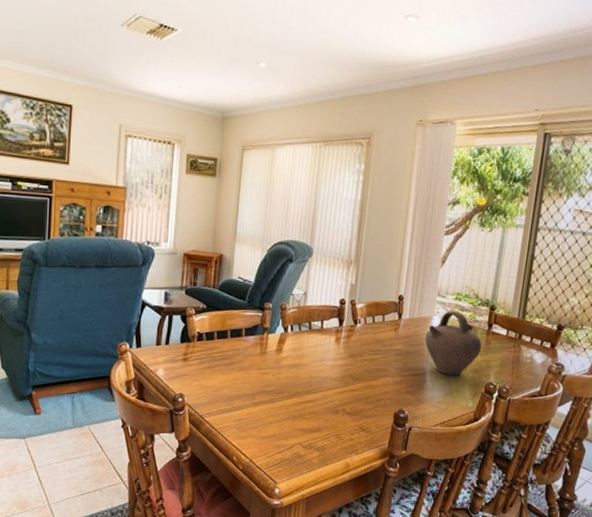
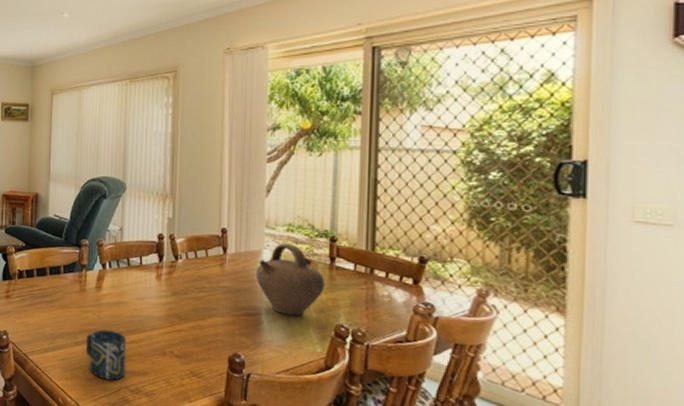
cup: none [262,390,303,438] -> present [85,329,127,380]

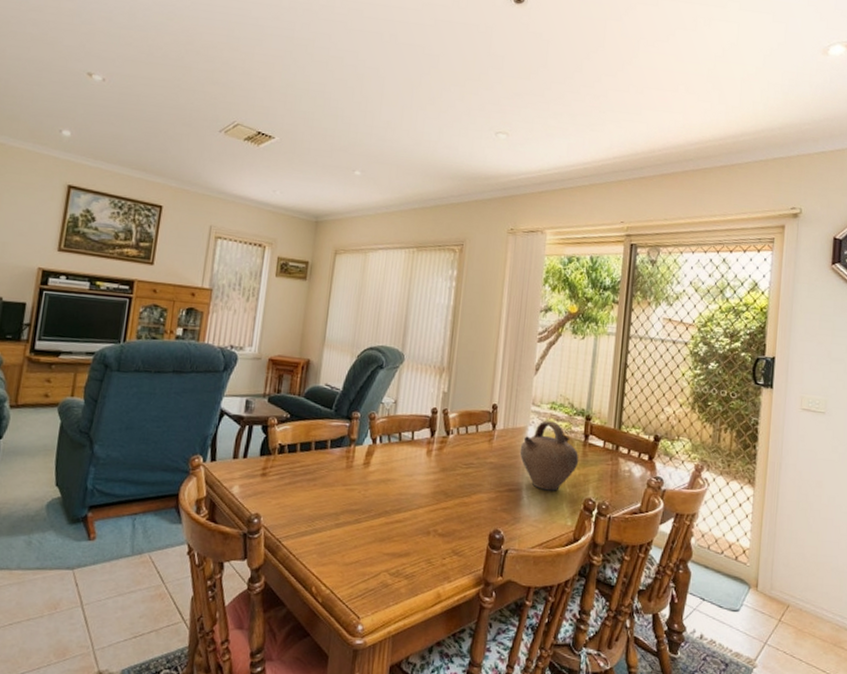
cup: present [85,329,127,380] -> none [346,509,392,564]

